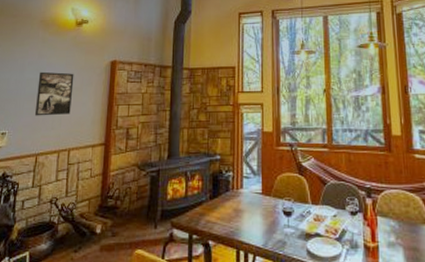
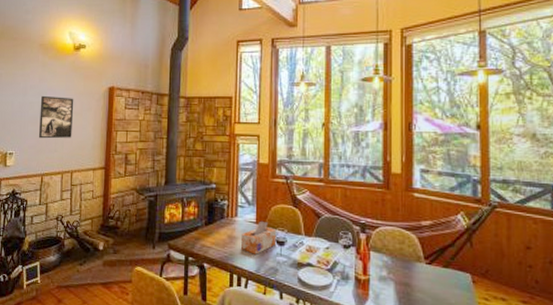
tissue box: none [246,191,284,228] -> present [240,220,277,255]

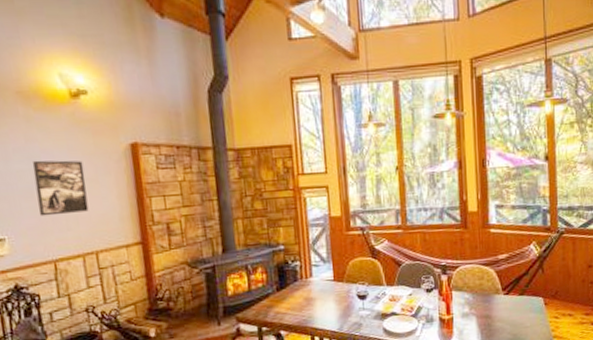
tissue box: present [240,220,277,255] -> none [318,277,358,313]

